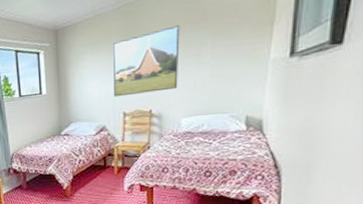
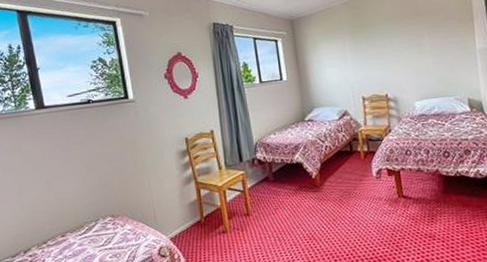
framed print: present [113,25,180,97] -> none [345,19,407,83]

